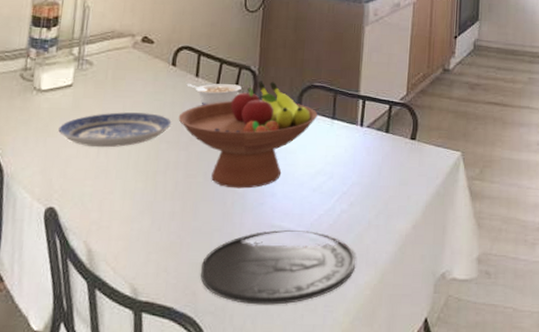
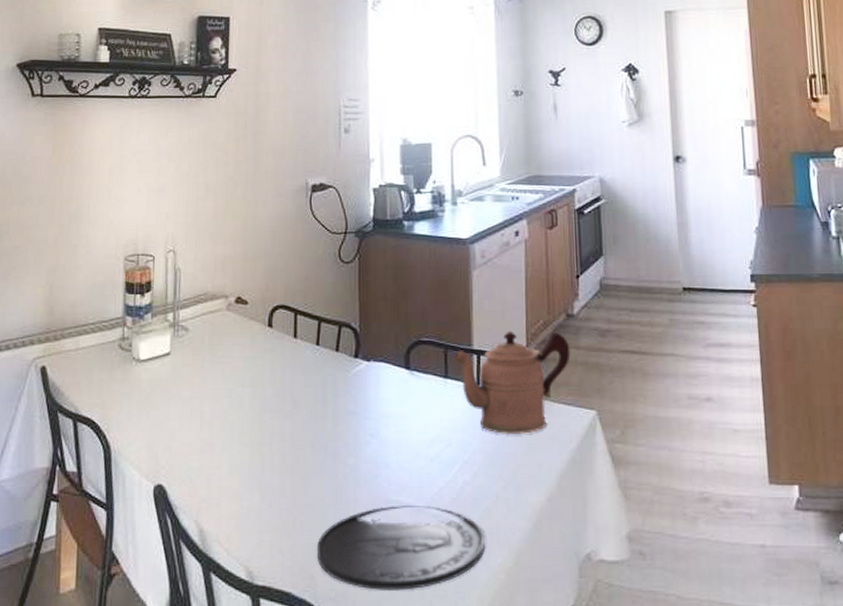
plate: present [58,112,172,148] -> none [160,380,273,419]
fruit bowl: present [178,81,318,189] -> none [280,338,428,460]
legume: present [186,84,242,105] -> none [285,344,343,369]
coffeepot: none [341,80,444,170] -> present [453,330,571,434]

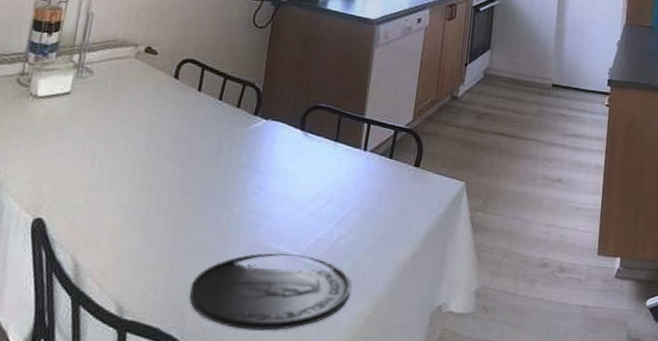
coffeepot: present [453,330,571,434] -> none [345,105,451,198]

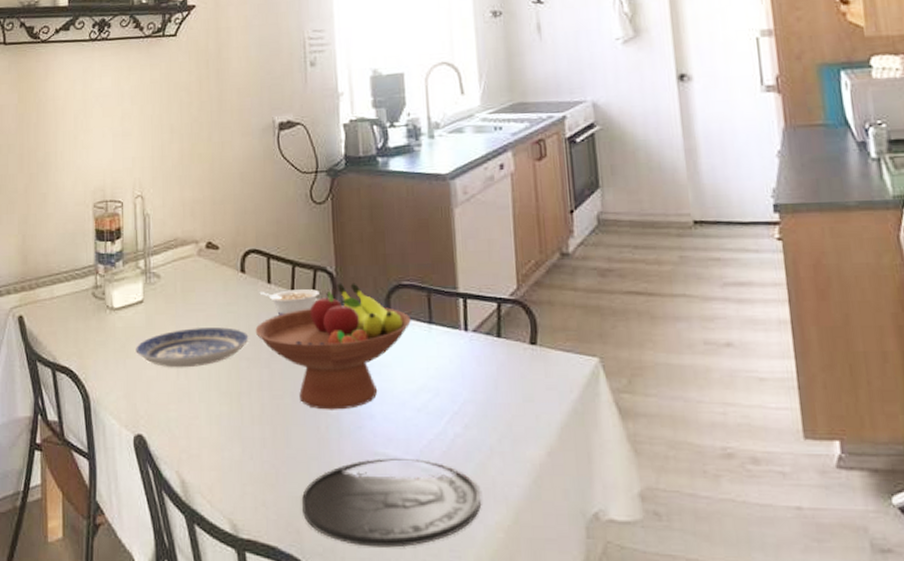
plate: none [52,123,170,160] -> present [136,327,249,368]
fruit bowl: none [177,98,321,209] -> present [255,283,411,410]
legume: none [188,98,245,121] -> present [259,289,319,315]

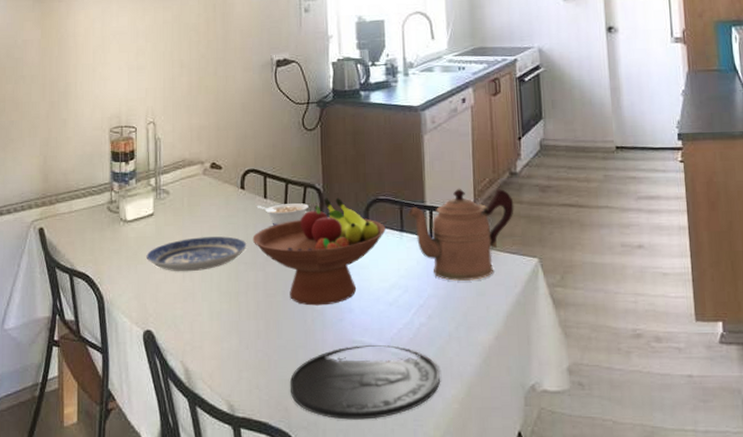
coffeepot: none [437,271,567,383] -> present [408,188,514,281]

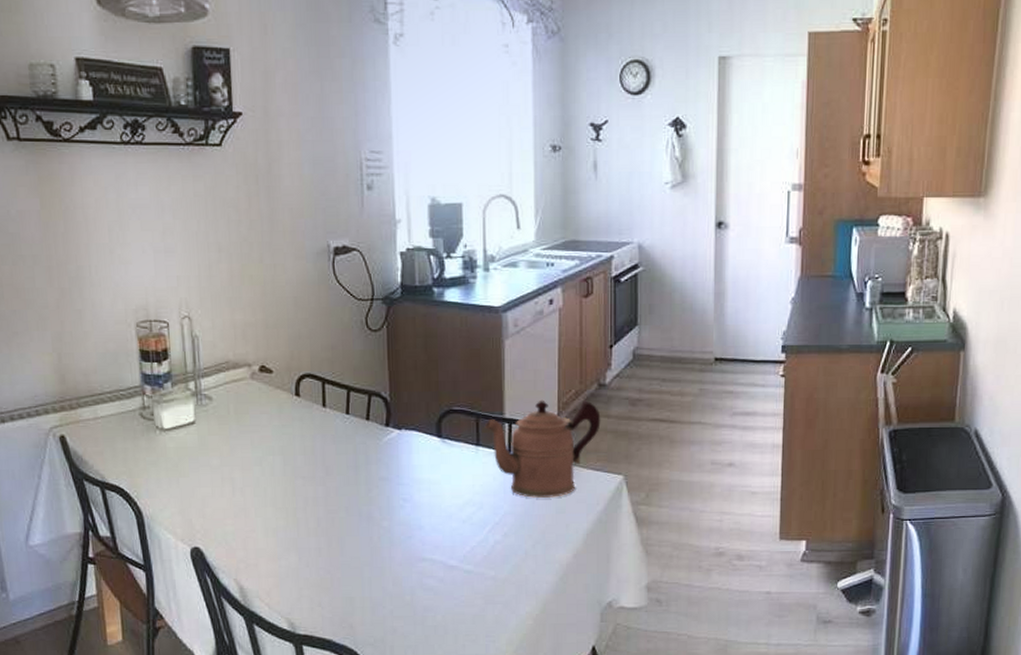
plate: present [146,236,247,272] -> none [189,448,304,486]
fruit bowl: present [252,197,386,306] -> none [310,407,460,523]
legume: present [256,203,309,226] -> none [314,413,374,437]
plate: present [289,344,441,420] -> none [354,562,515,636]

